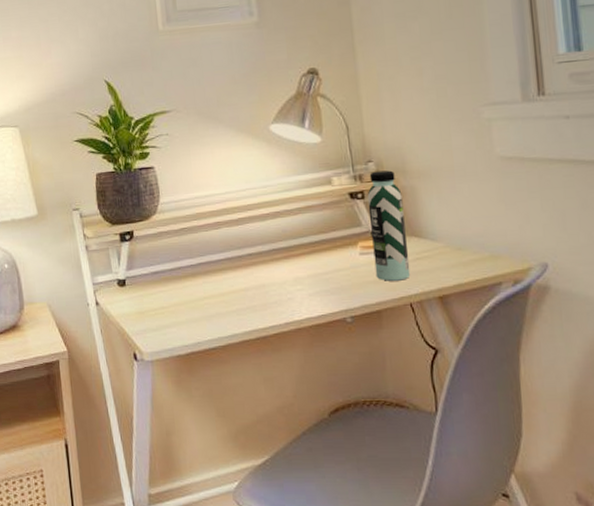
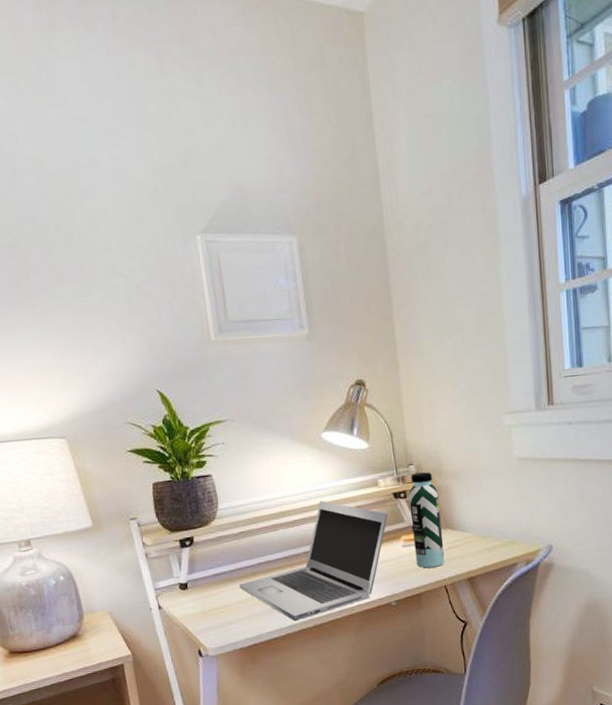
laptop: none [178,198,343,331] -> present [239,500,388,622]

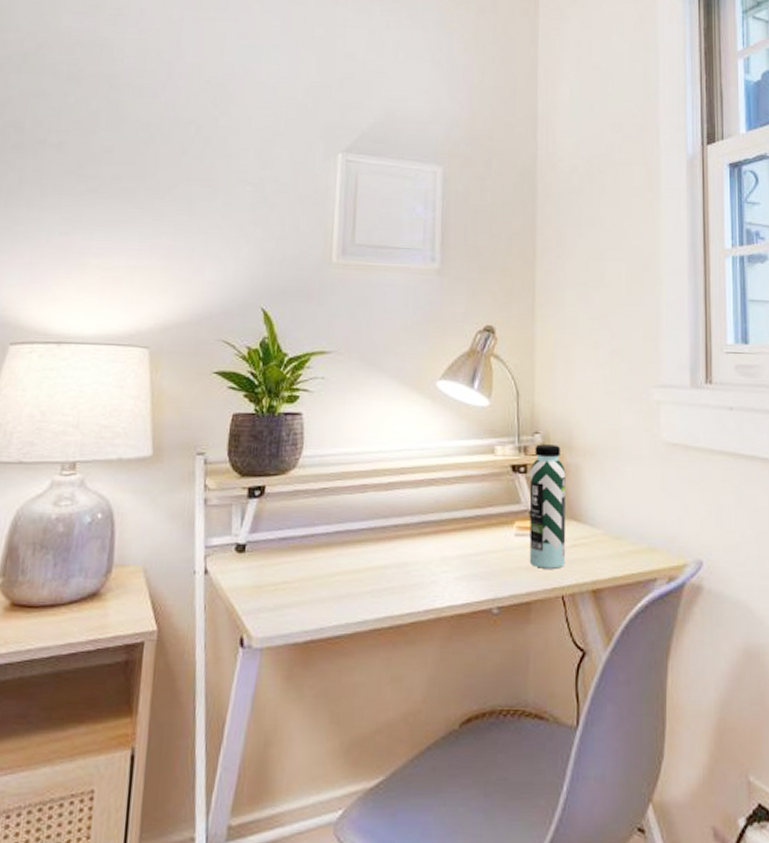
laptop: present [239,500,388,622] -> none [308,462,502,617]

